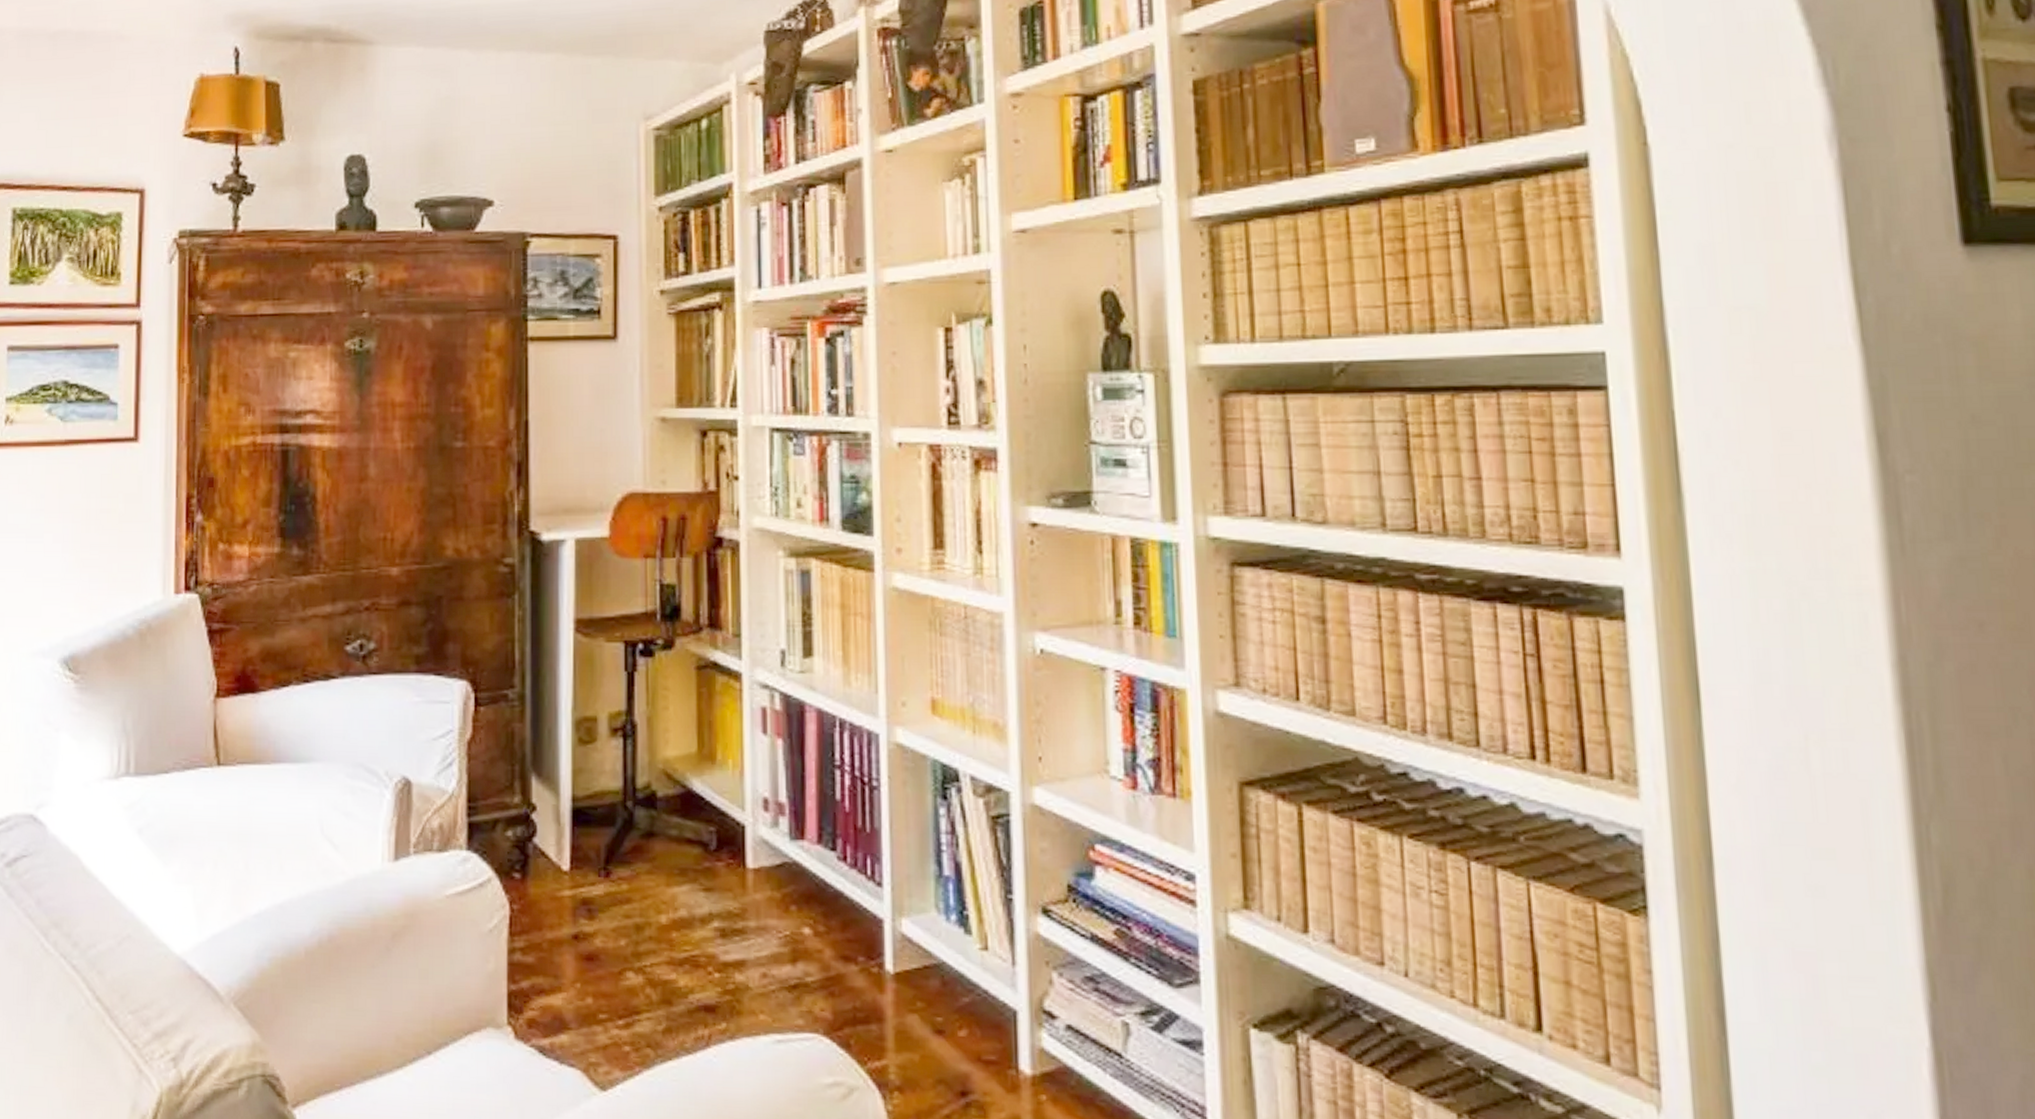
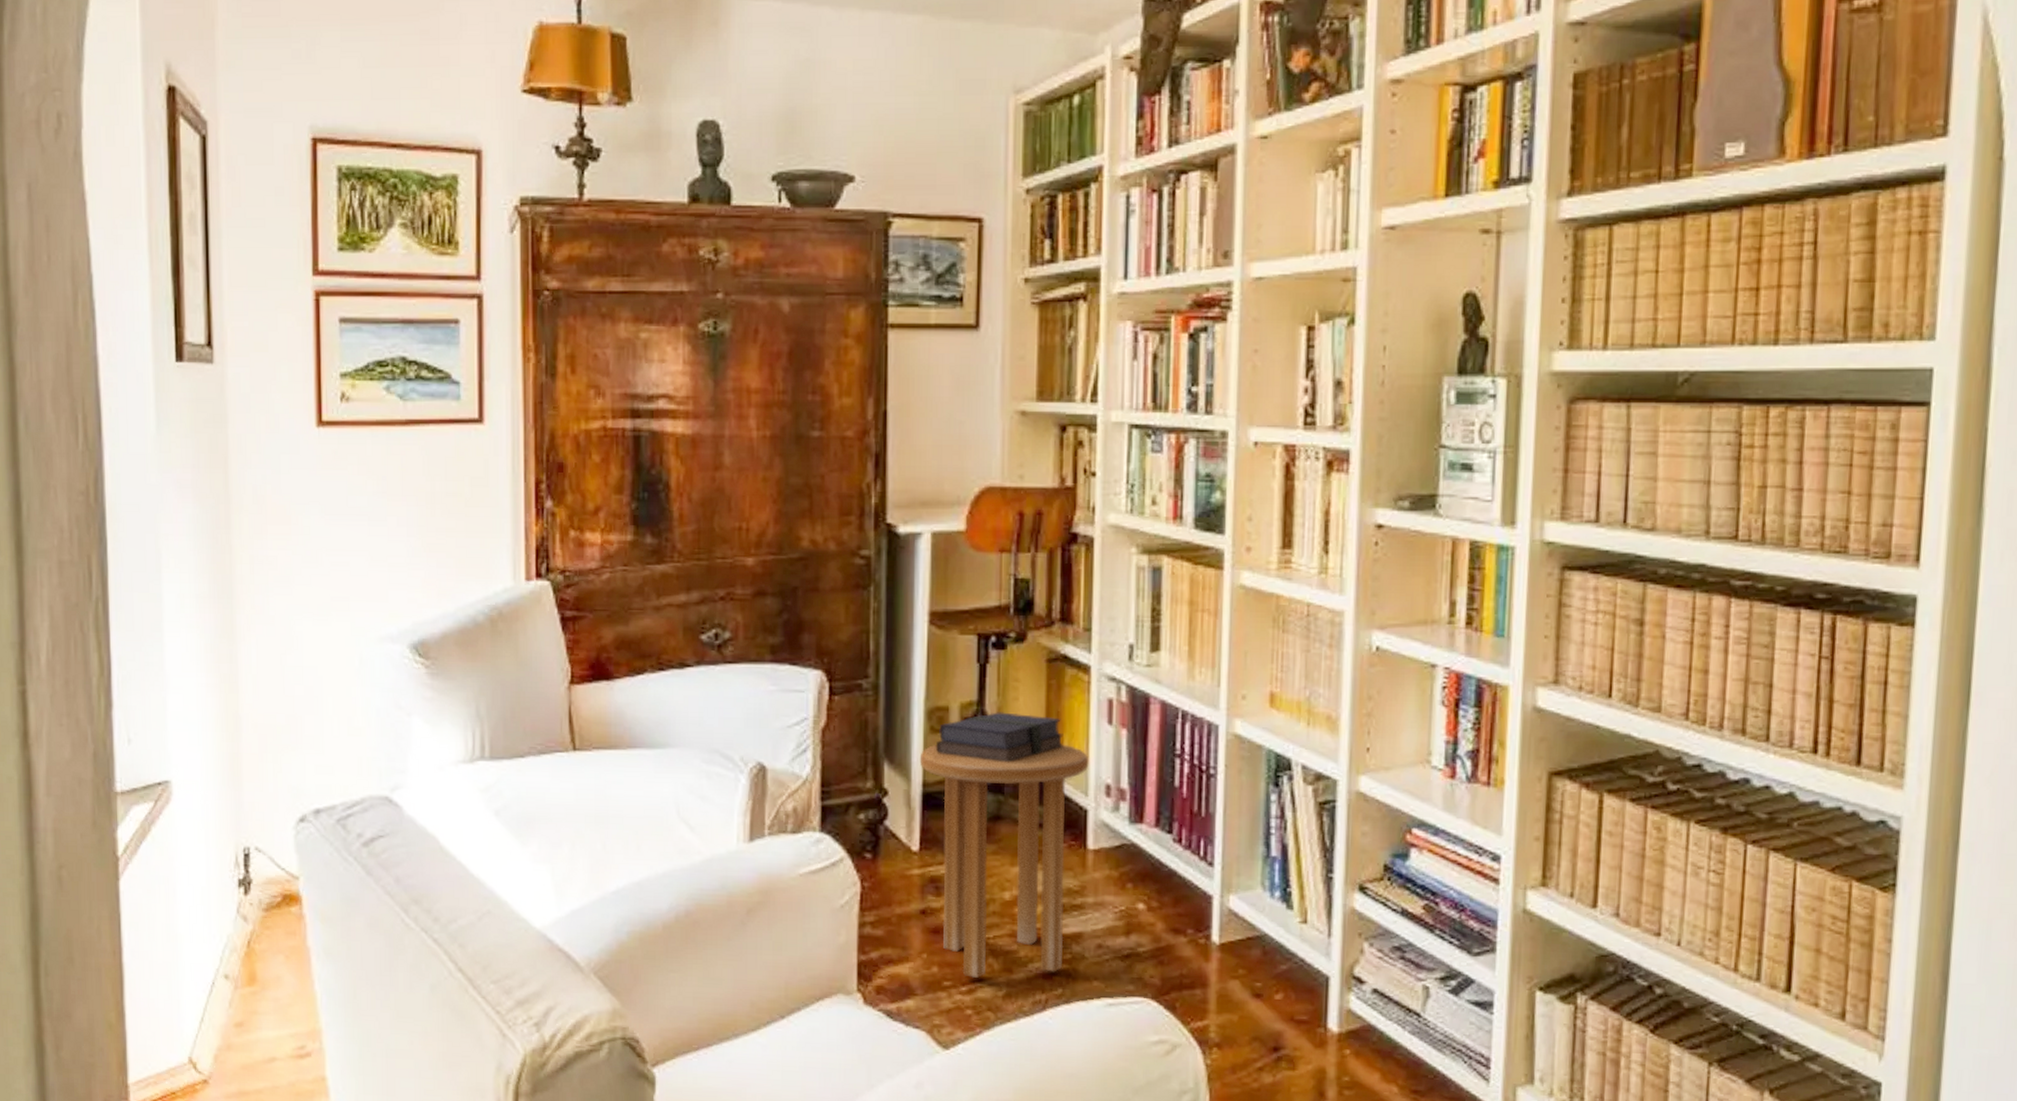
side table: none [568,755,743,1010] -> present [919,744,1088,978]
book: none [584,722,717,776] -> present [935,712,1064,763]

